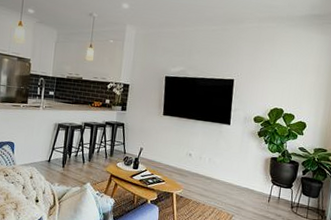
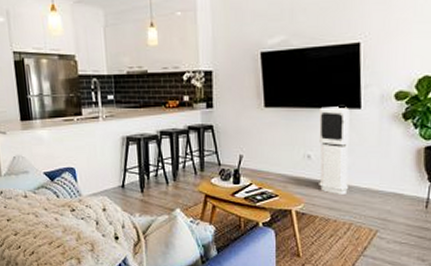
air purifier: none [195,120,223,186] -> present [319,106,350,194]

